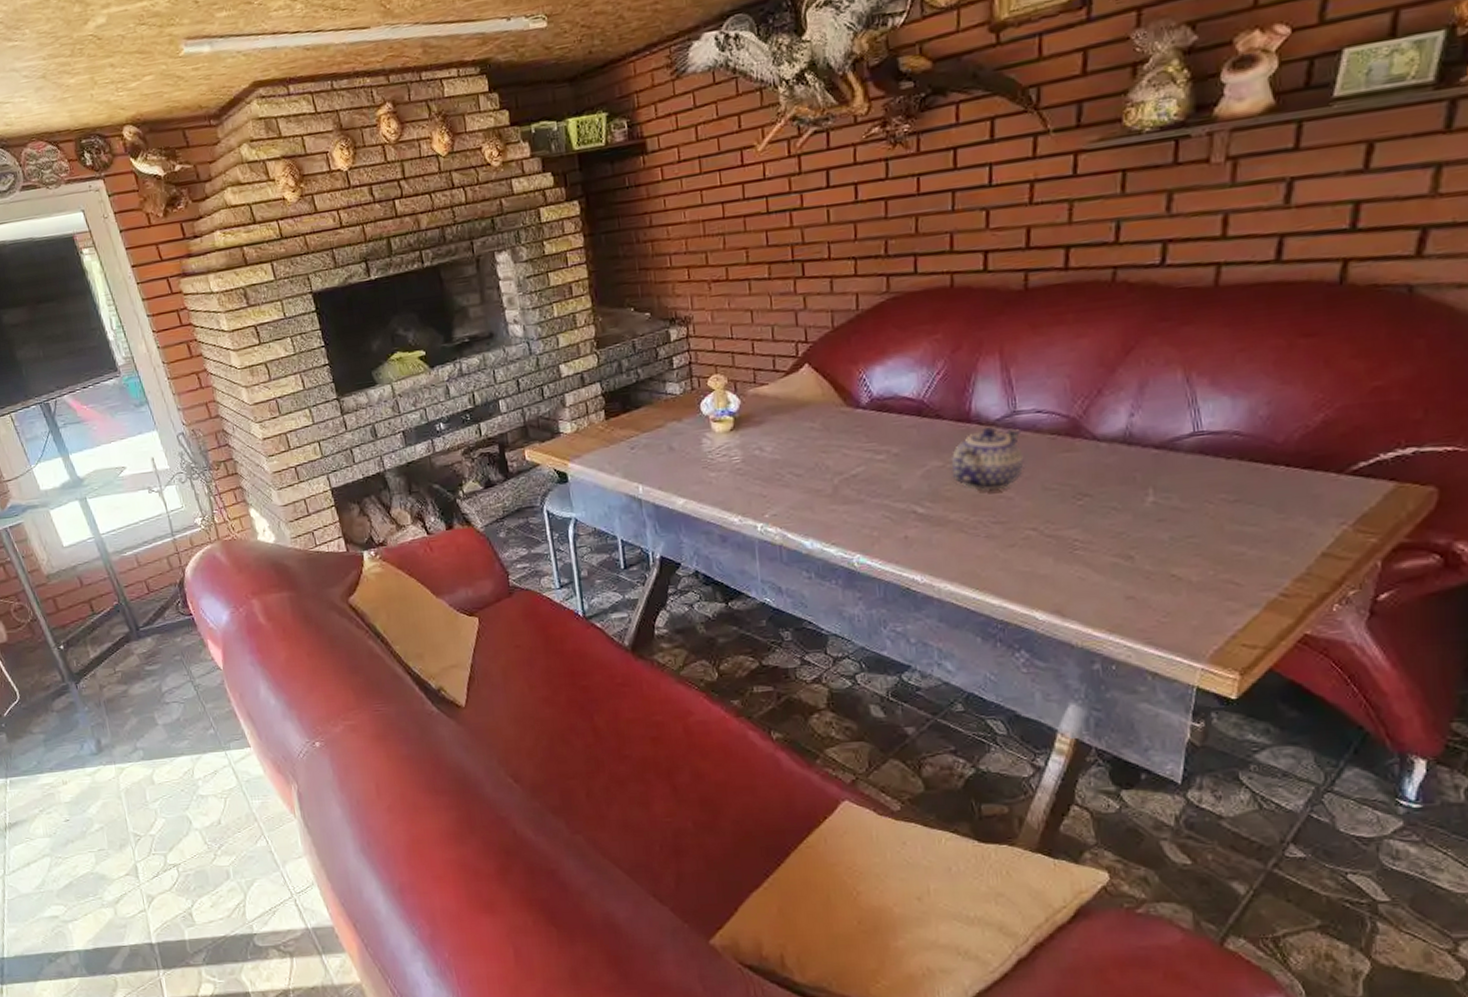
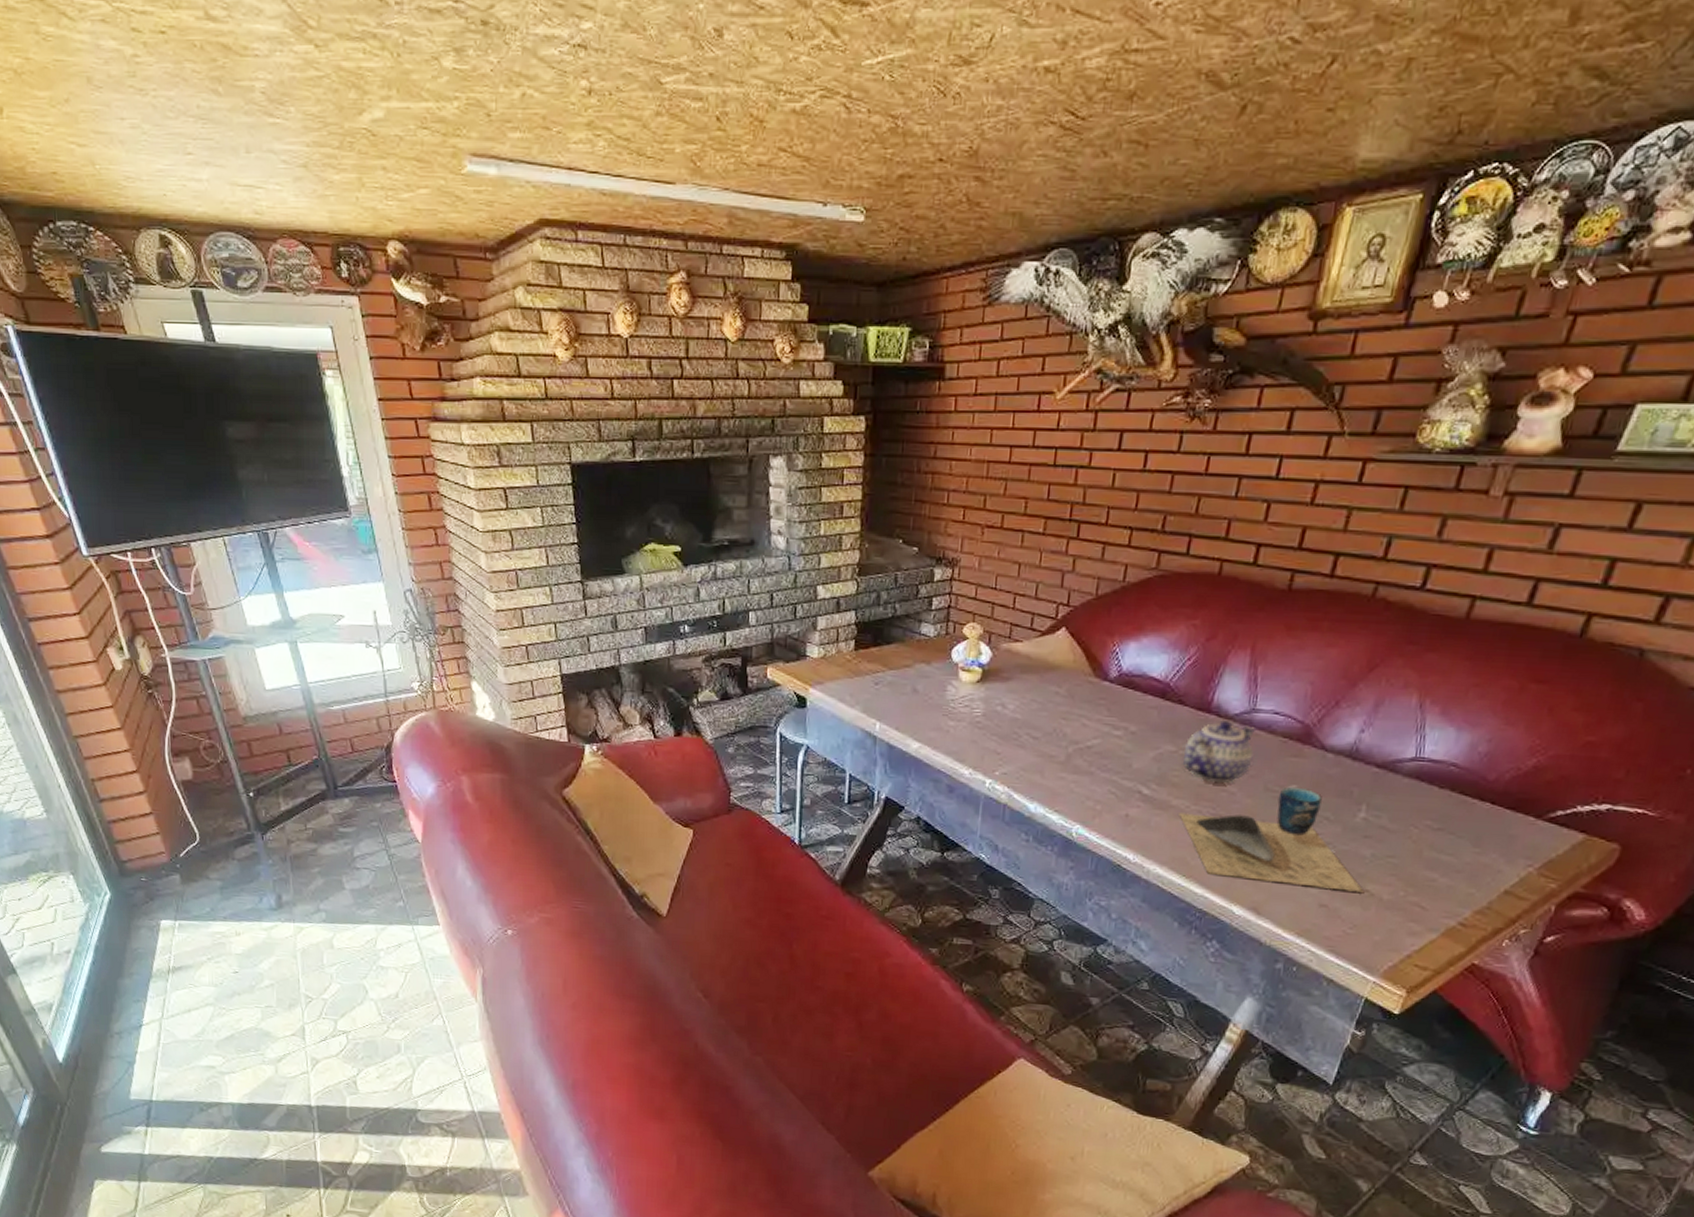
cup: none [959,481,1169,583] -> present [1179,786,1363,892]

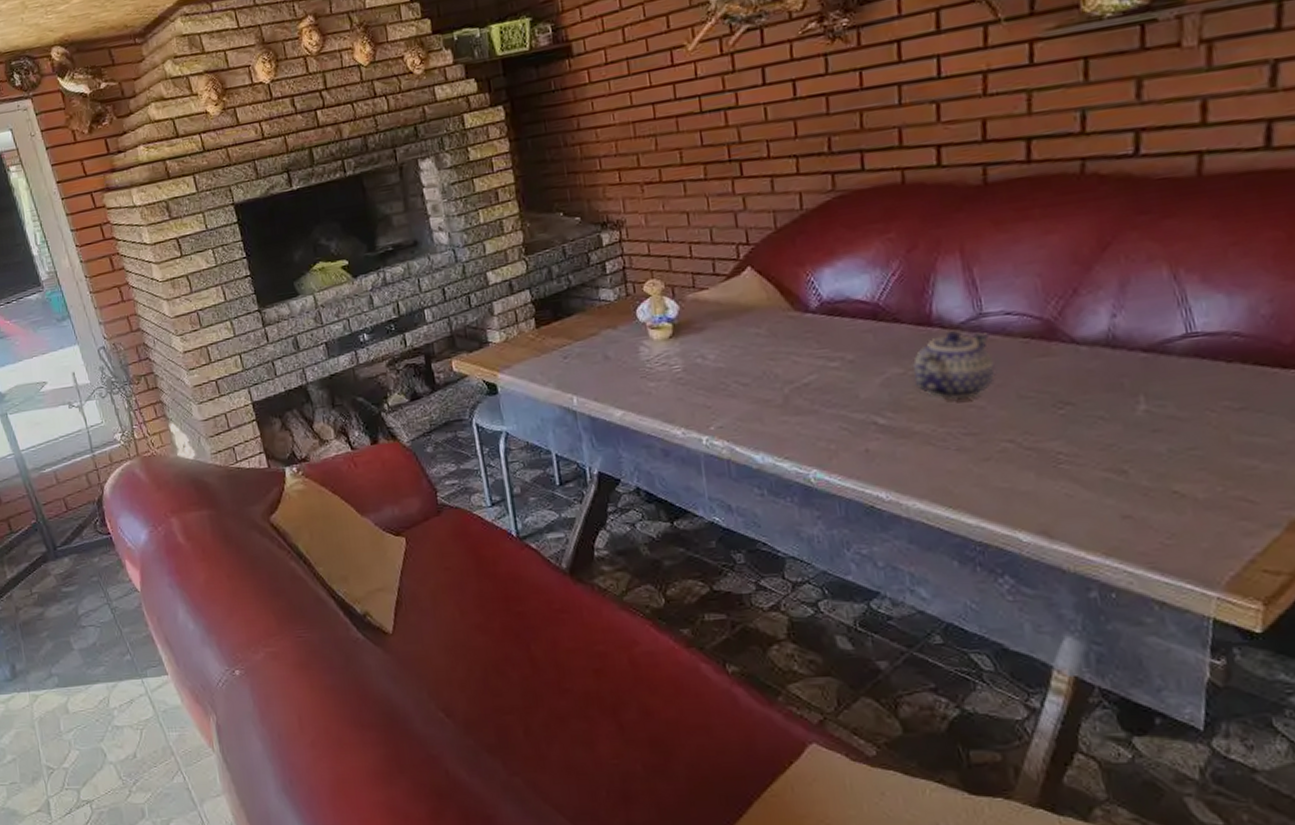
cup: present [1179,786,1363,892] -> none [926,388,1171,501]

